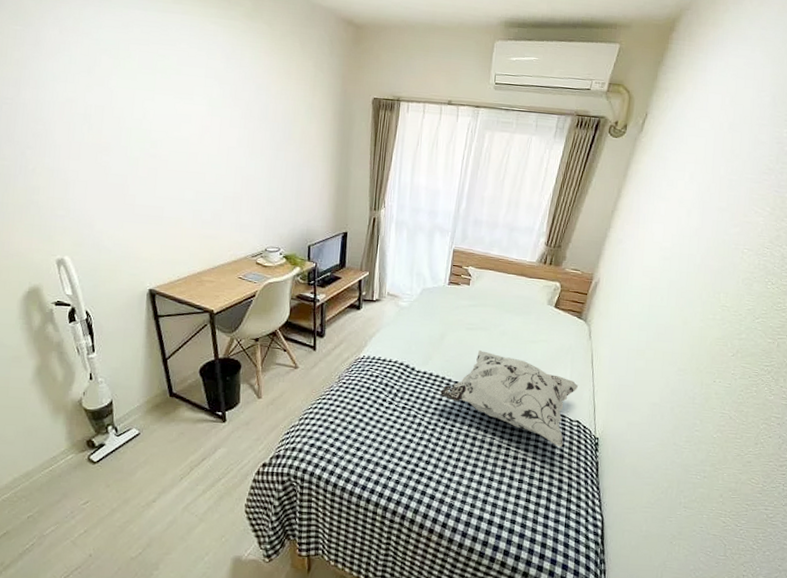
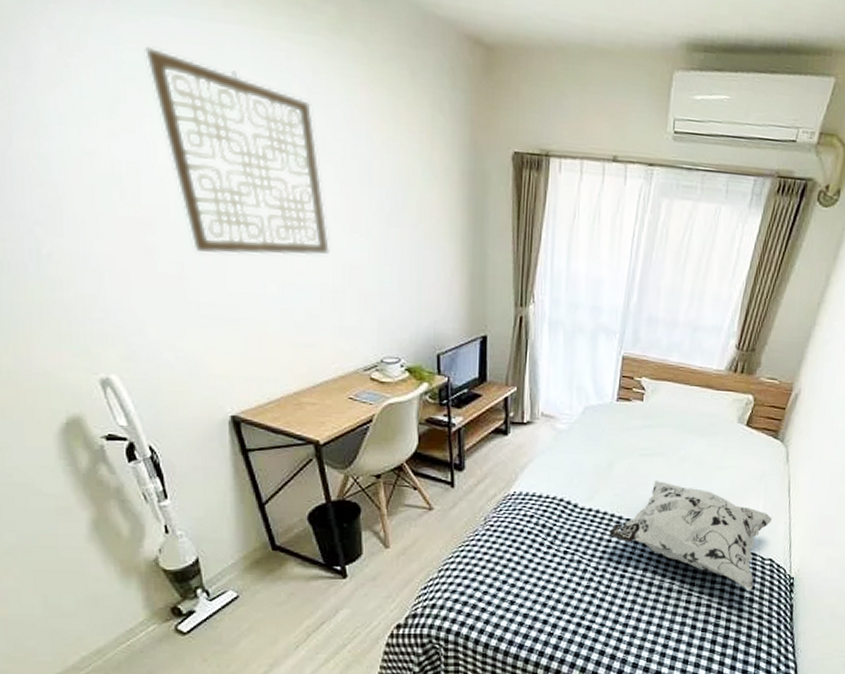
wall art: none [117,29,234,171] -> present [145,46,329,256]

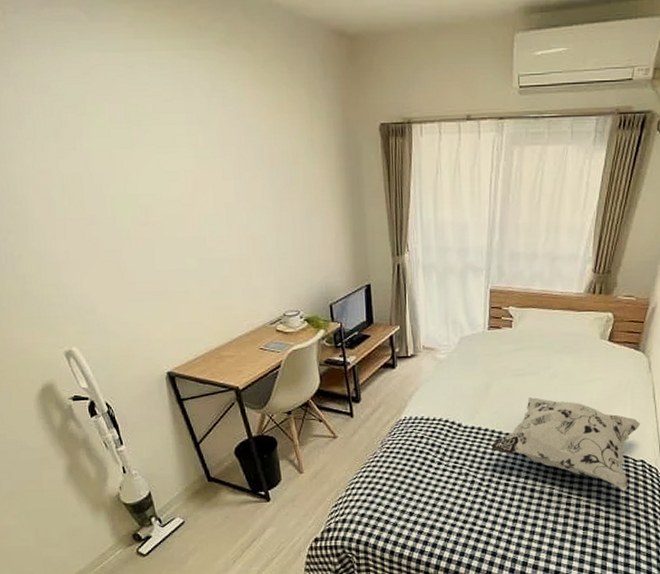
wall art: present [145,46,329,256] -> none [79,78,235,241]

